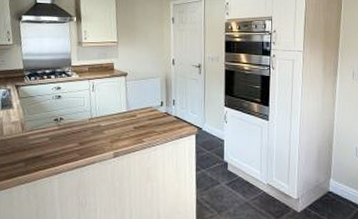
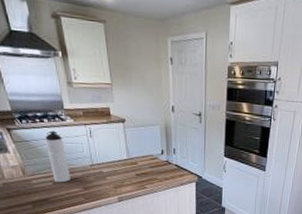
water bottle: none [49,87,68,138] -> present [45,132,71,183]

